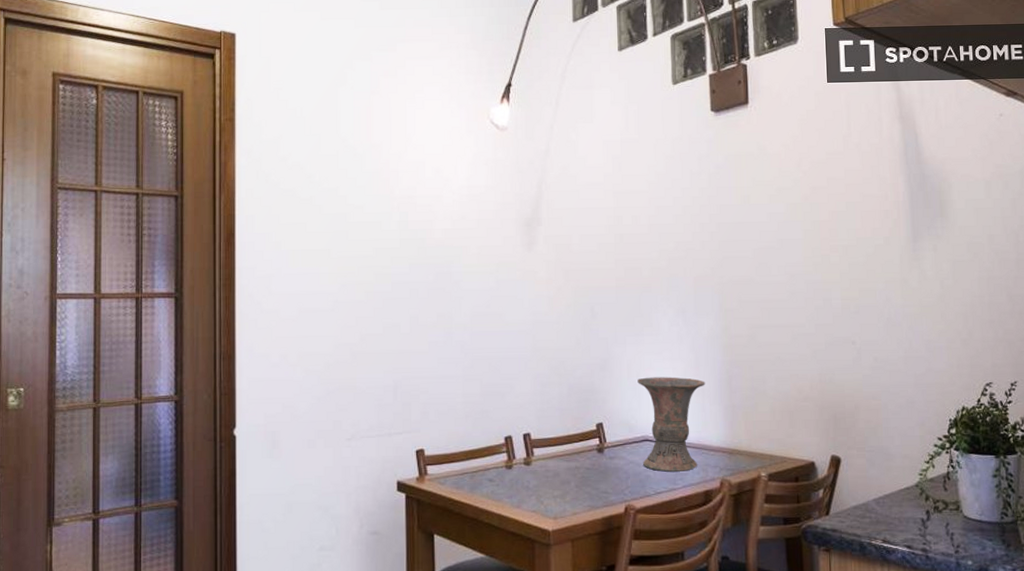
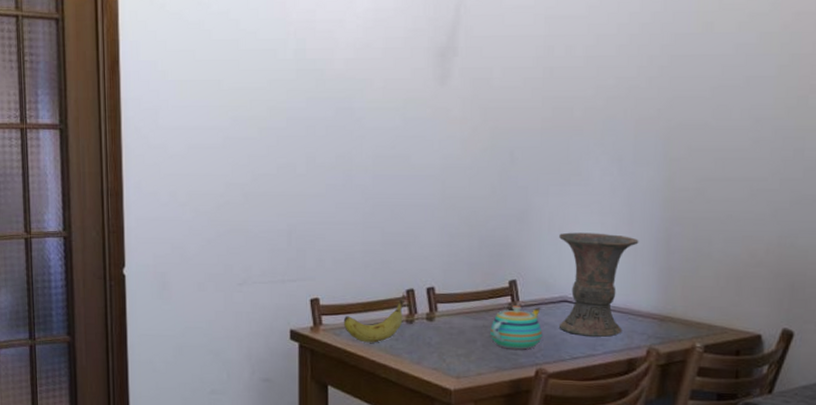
fruit: none [447,438,504,490] -> present [343,291,406,343]
teapot: none [582,447,629,488] -> present [490,305,543,350]

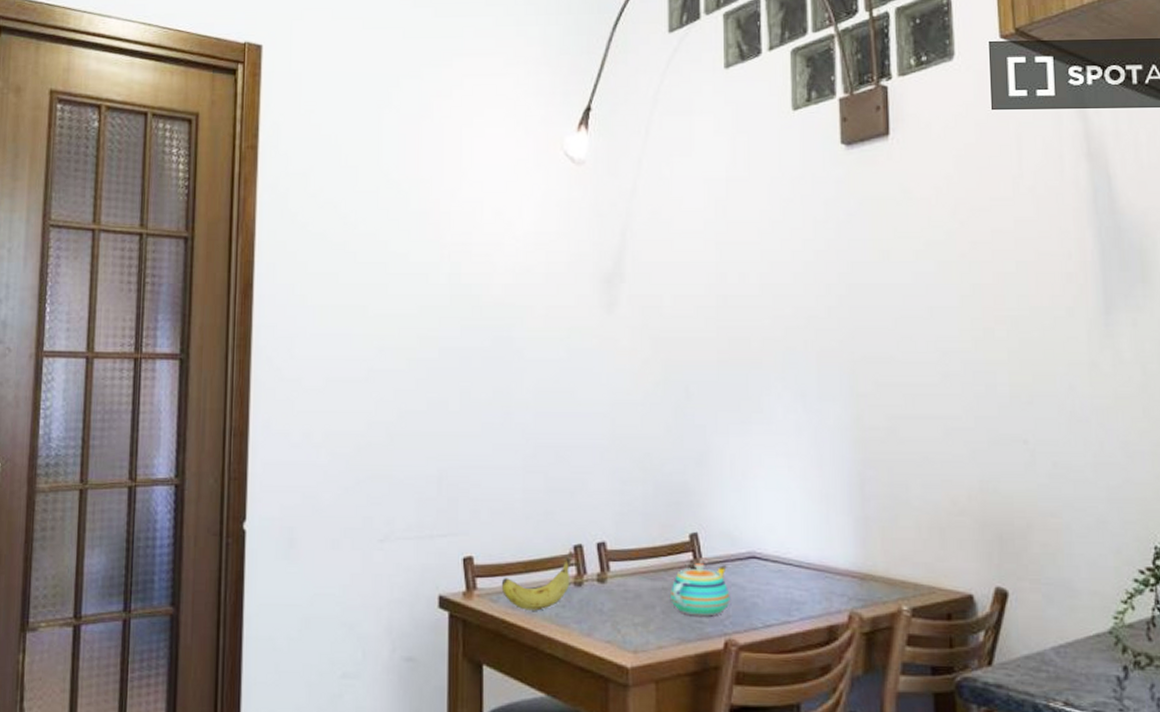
vase: present [559,232,639,337] -> none [743,477,830,600]

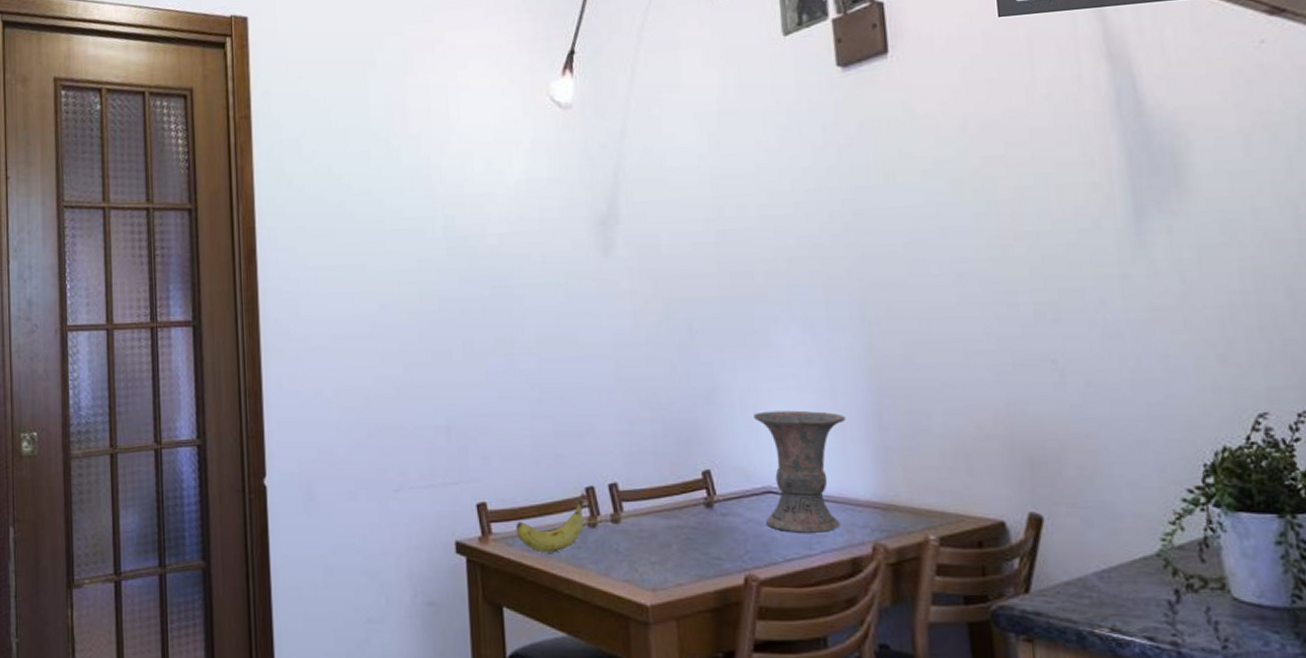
teapot: present [671,563,730,617] -> none [686,500,748,553]
vase: none [743,477,830,600] -> present [754,410,846,533]

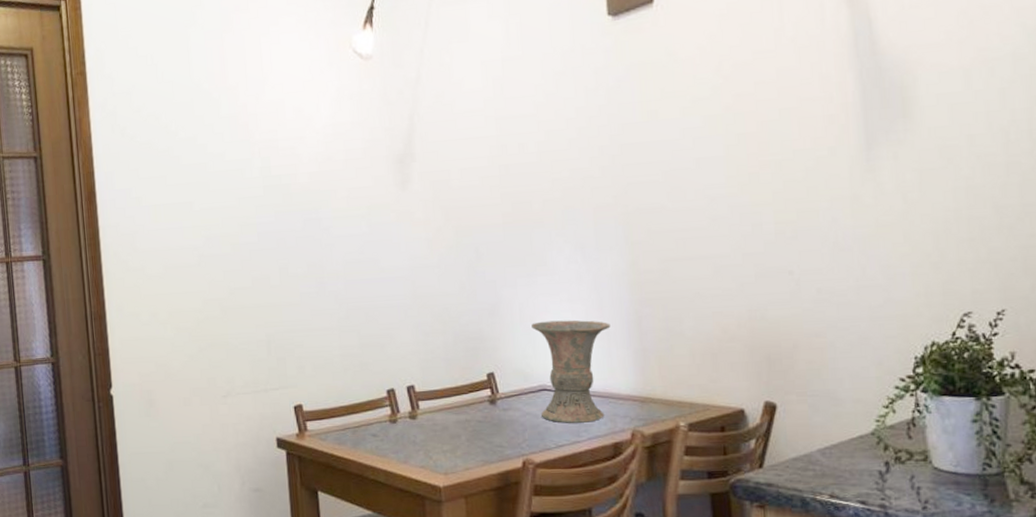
fruit: present [516,490,586,553] -> none [328,392,387,446]

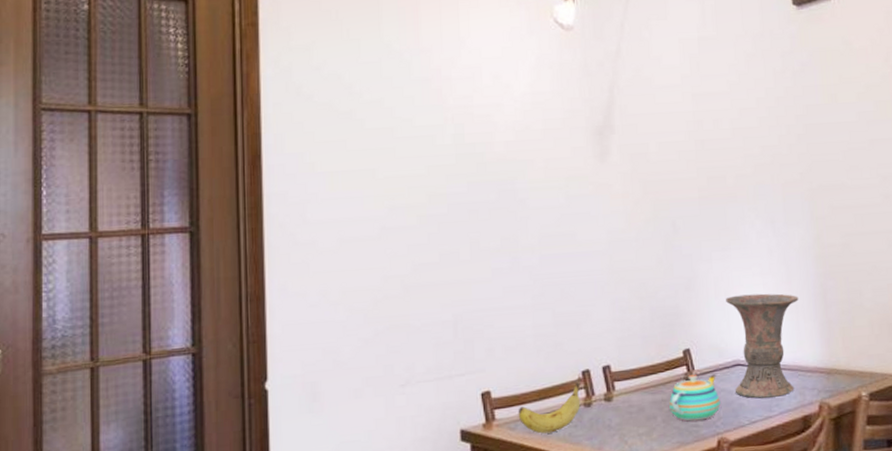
fruit: none [328,392,387,446] -> present [518,373,582,434]
teapot: none [473,397,526,442] -> present [669,374,721,421]

